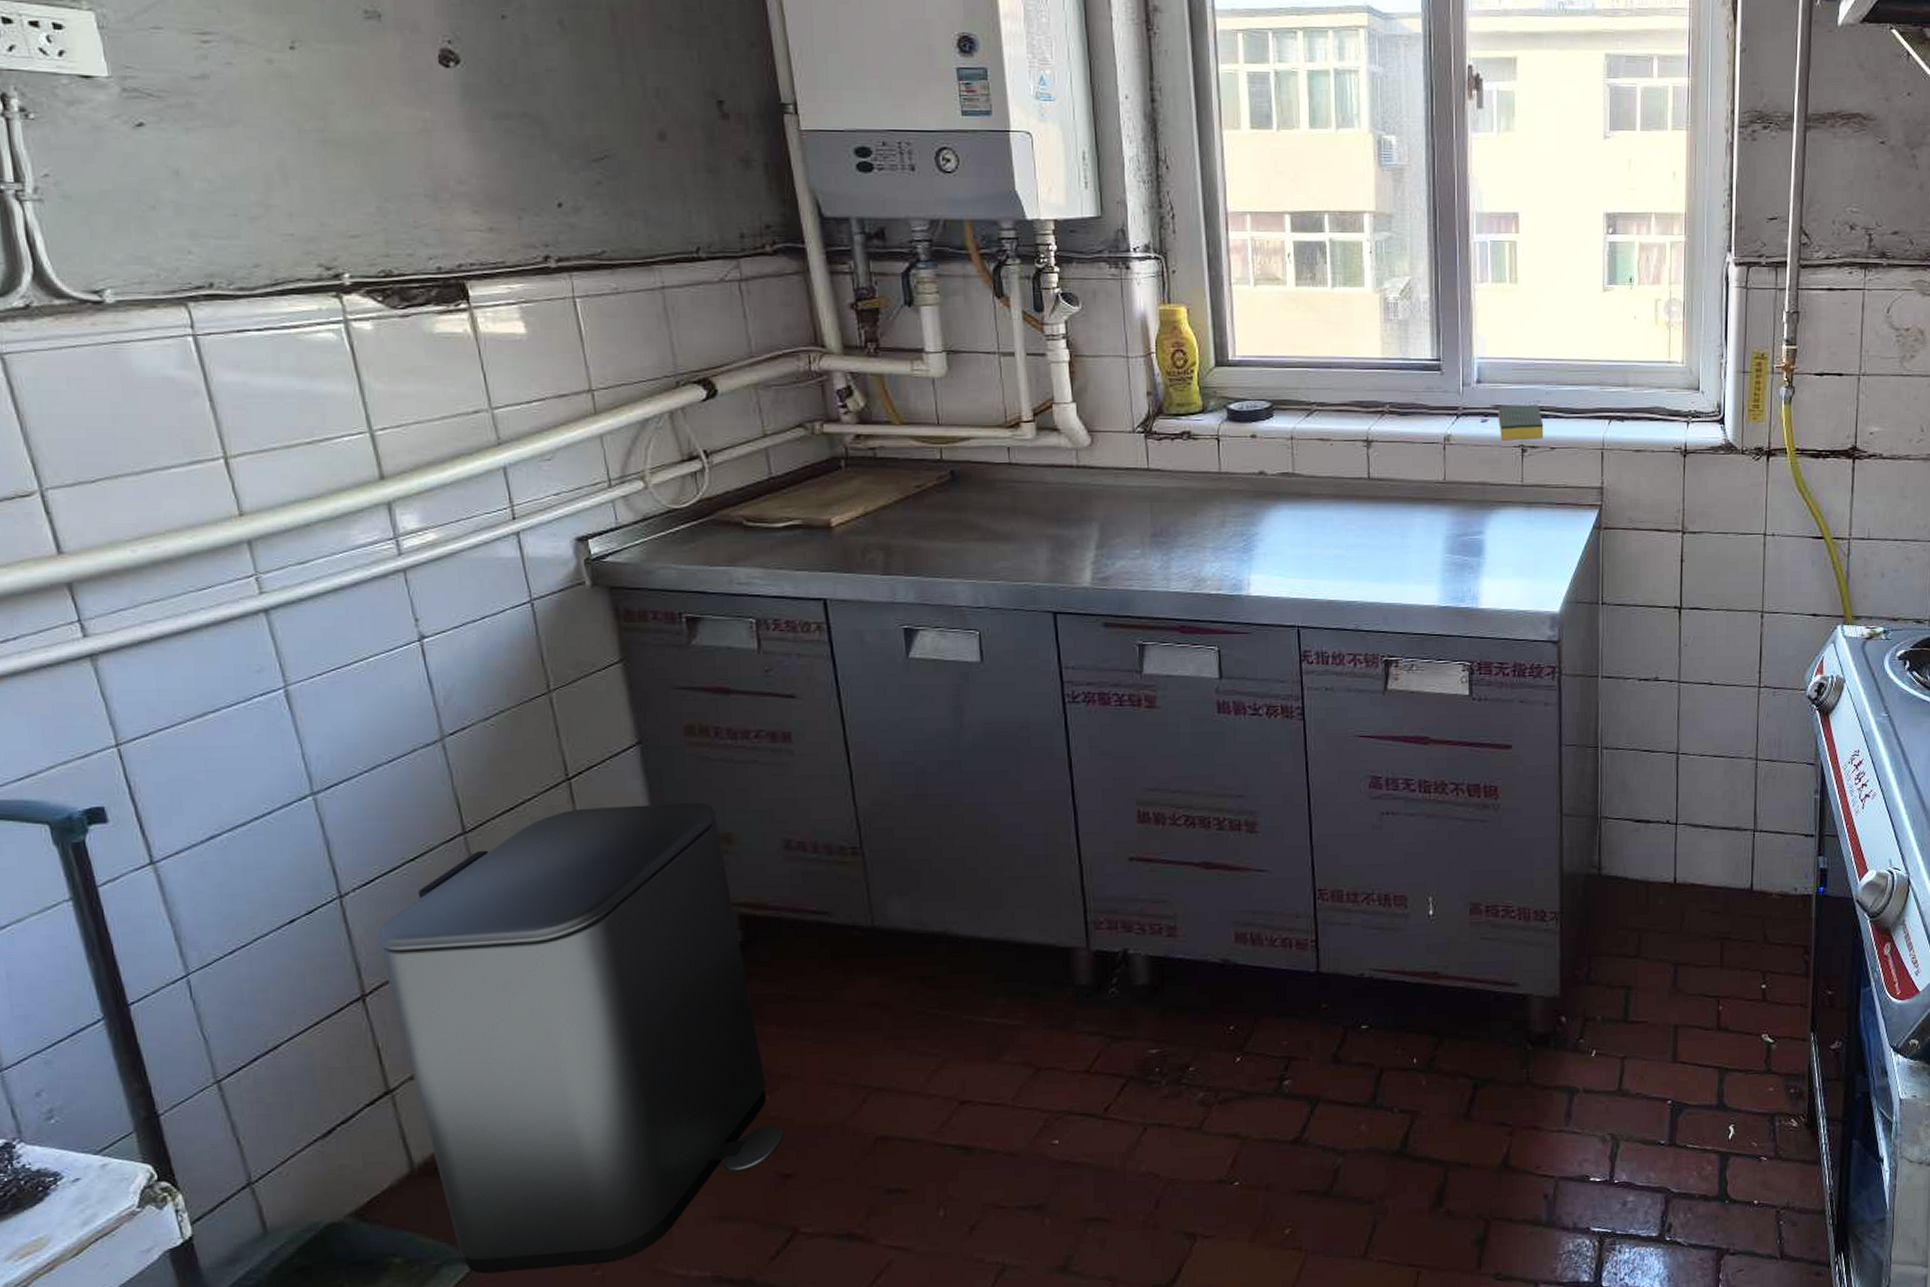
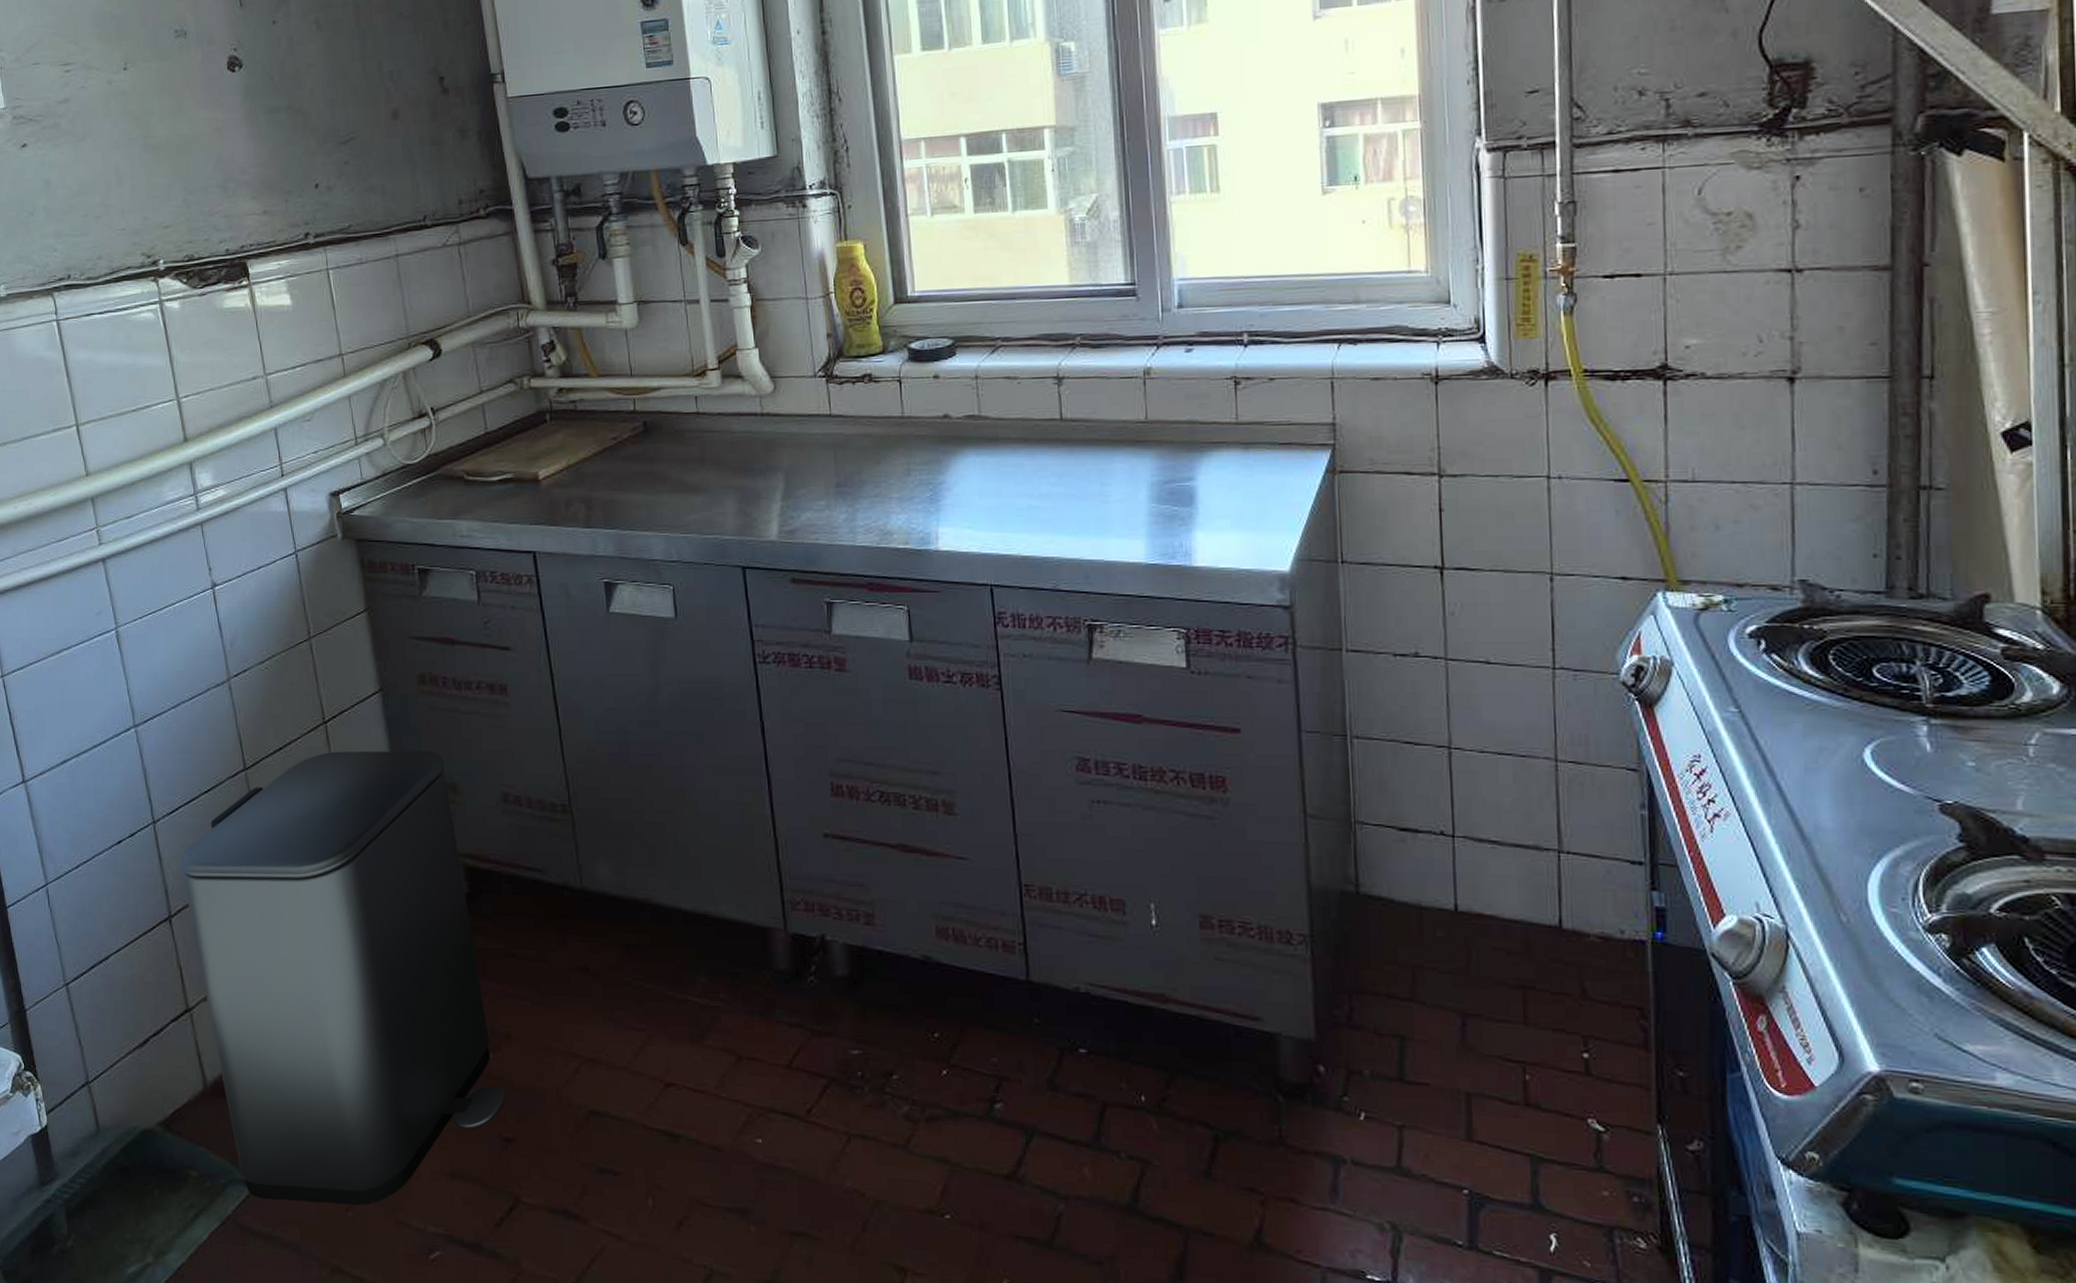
sponge: present [1498,405,1544,441] -> none [1204,329,1260,372]

